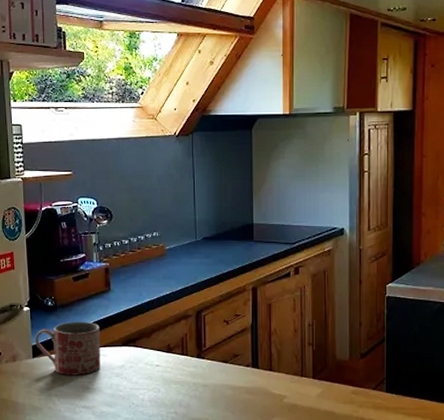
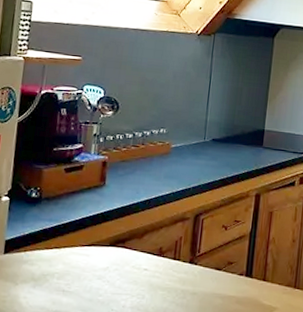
mug: present [35,321,101,375] -> none [10,216,87,276]

